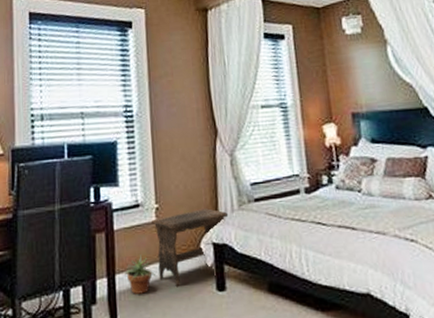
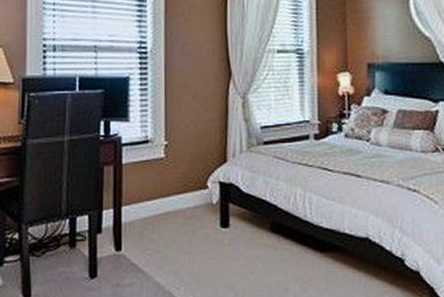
potted plant: present [124,254,155,294] -> none [131,189,161,226]
footstool: present [150,208,229,288] -> none [159,148,237,222]

